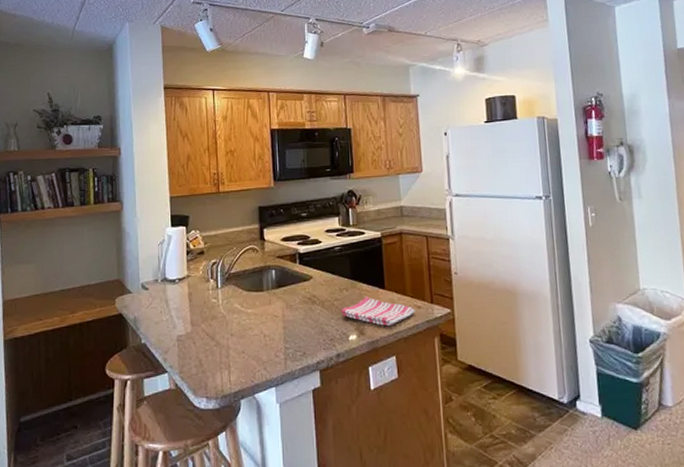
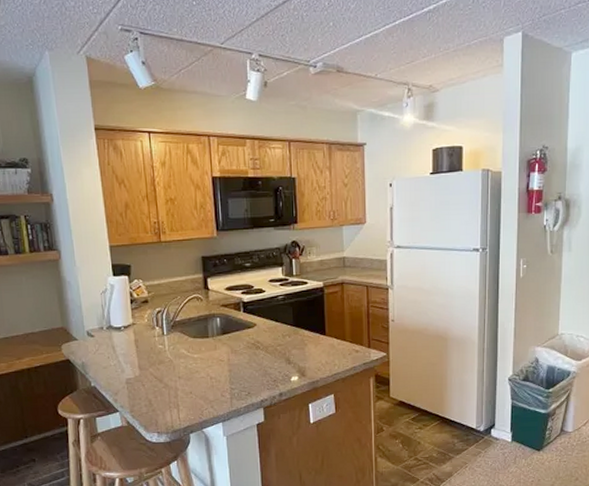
dish towel: present [340,296,415,326] -> none [283,342,353,368]

